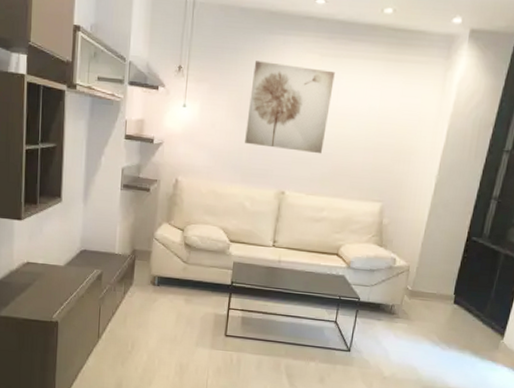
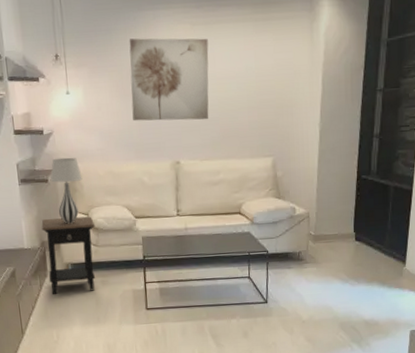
side table: none [133,227,189,308] -> present [41,216,96,294]
table lamp: none [152,169,184,237] -> present [50,157,83,224]

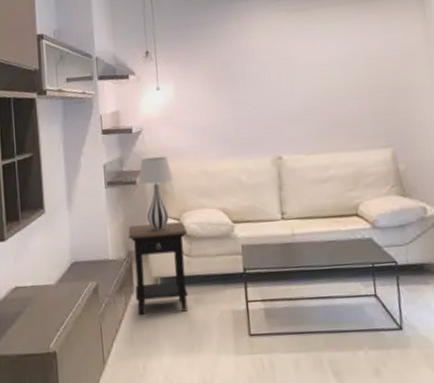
wall art: present [129,38,209,121] -> none [221,24,313,115]

